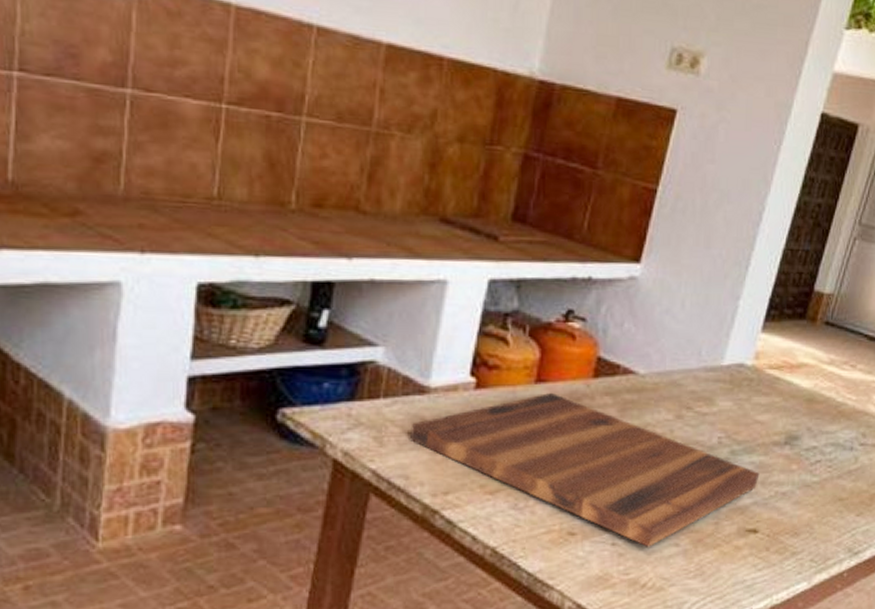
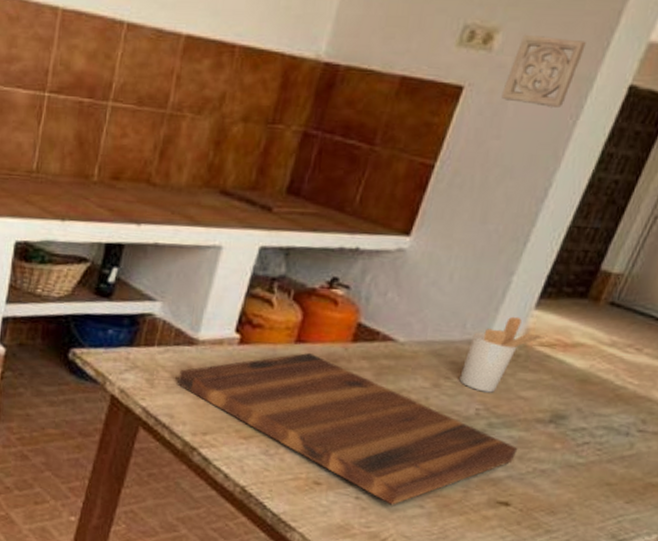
utensil holder: none [700,341,775,420] -> present [459,316,548,393]
wall ornament: none [712,59,781,134] -> present [501,34,586,109]

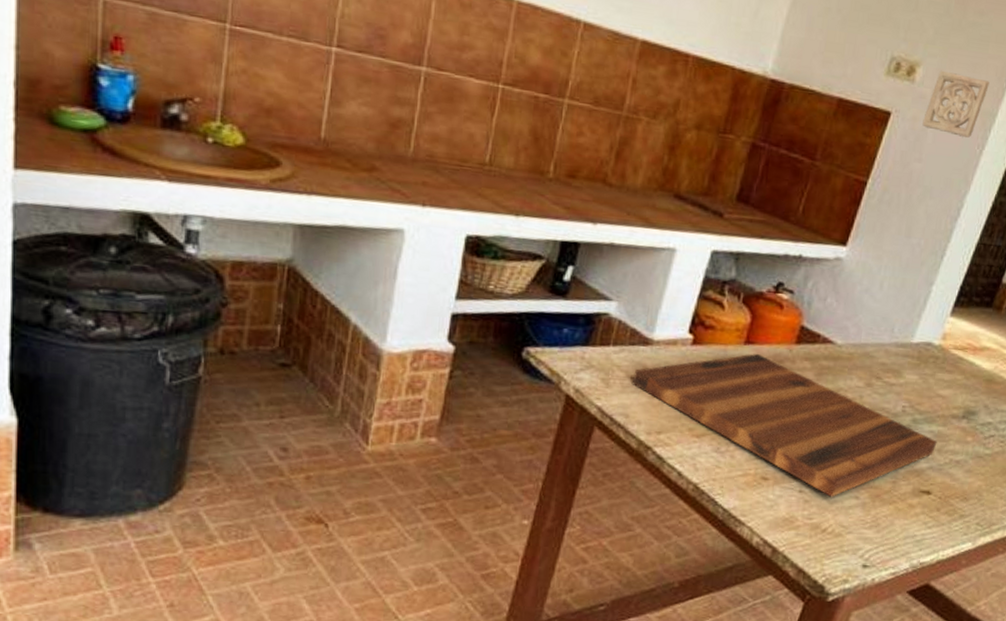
utensil holder: present [459,316,548,393] -> none [888,322,961,392]

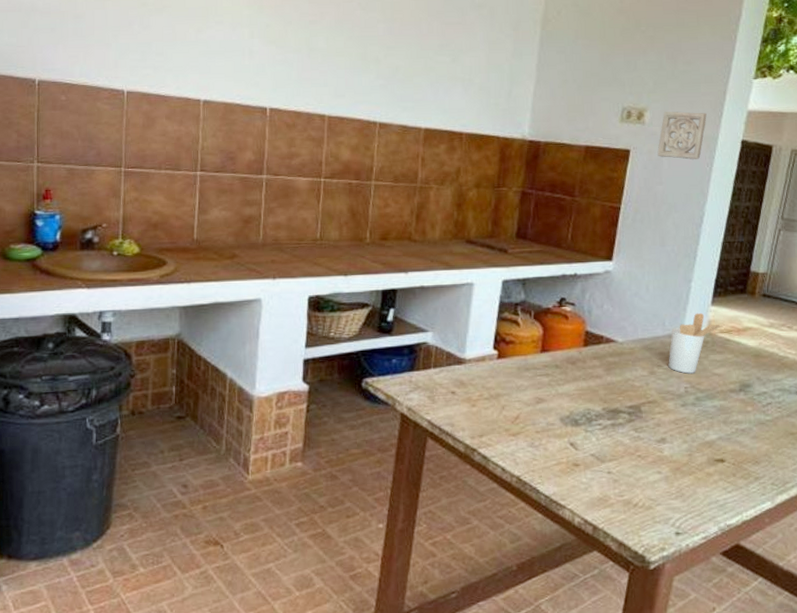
cutting board: present [631,354,937,497] -> none [453,359,722,475]
utensil holder: none [888,322,961,392] -> present [668,312,725,374]

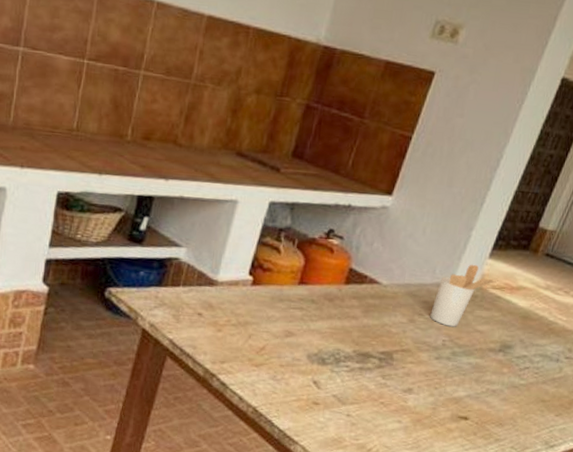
wall ornament: present [657,111,707,160] -> none [464,31,530,94]

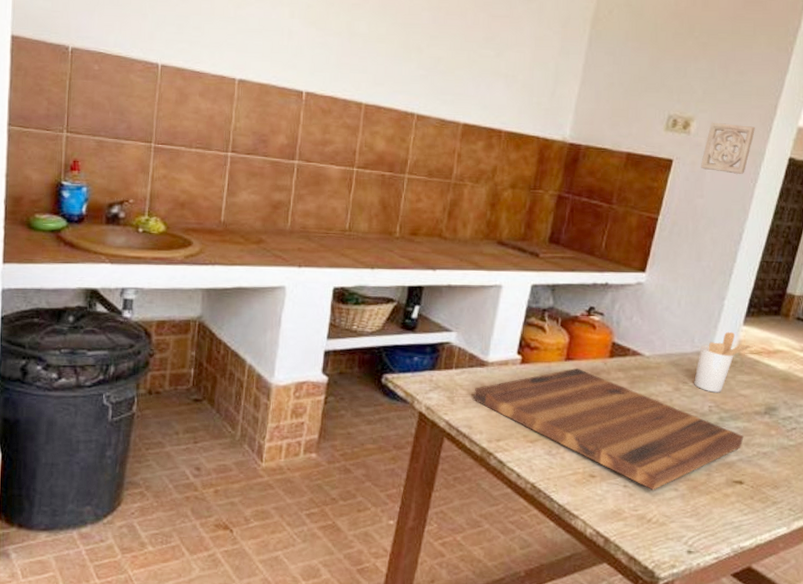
cutting board: none [199,293,475,421] -> present [472,368,744,490]
wall ornament: none [464,31,530,94] -> present [701,122,755,175]

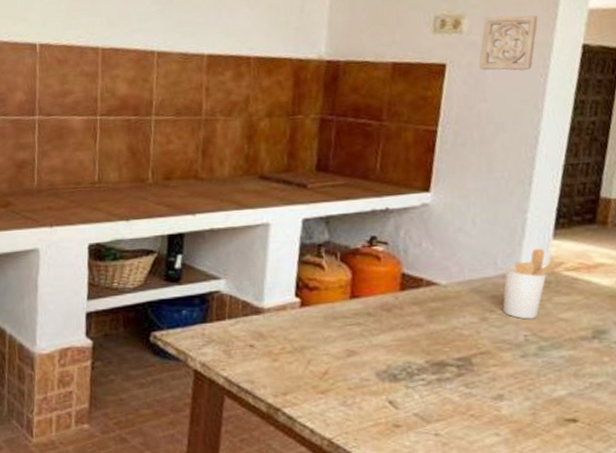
cutting board: present [472,368,744,490] -> none [251,306,571,437]

